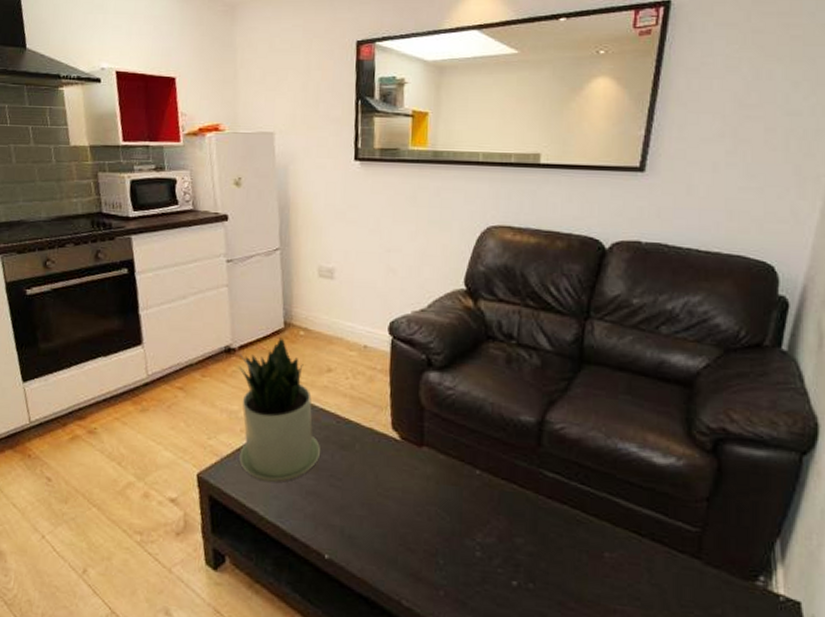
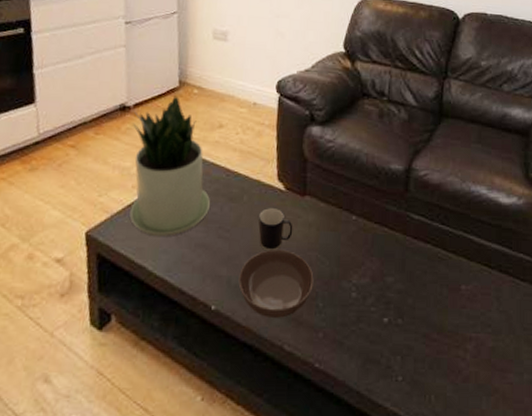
bowl: none [352,500,433,572] -> present [238,249,314,318]
mug: none [371,456,410,503] -> present [257,207,293,251]

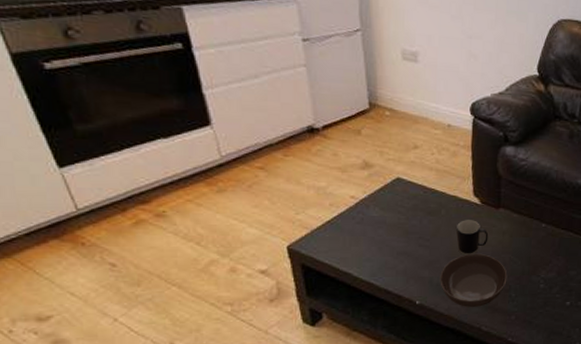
planter: present [129,95,211,236] -> none [324,117,410,247]

